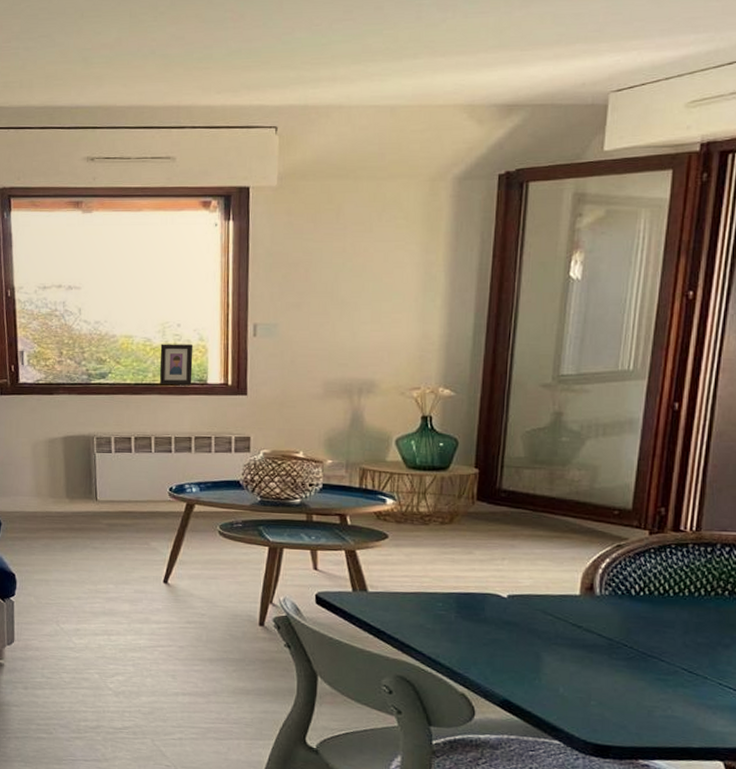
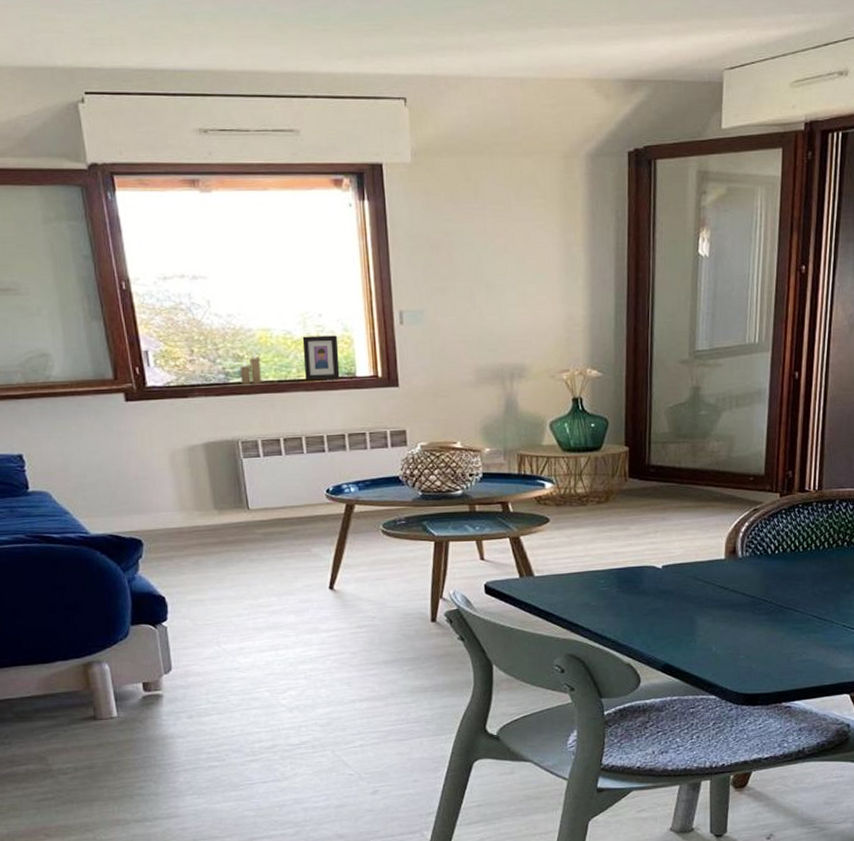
candle: none [101,357,121,387] -> present [239,353,262,385]

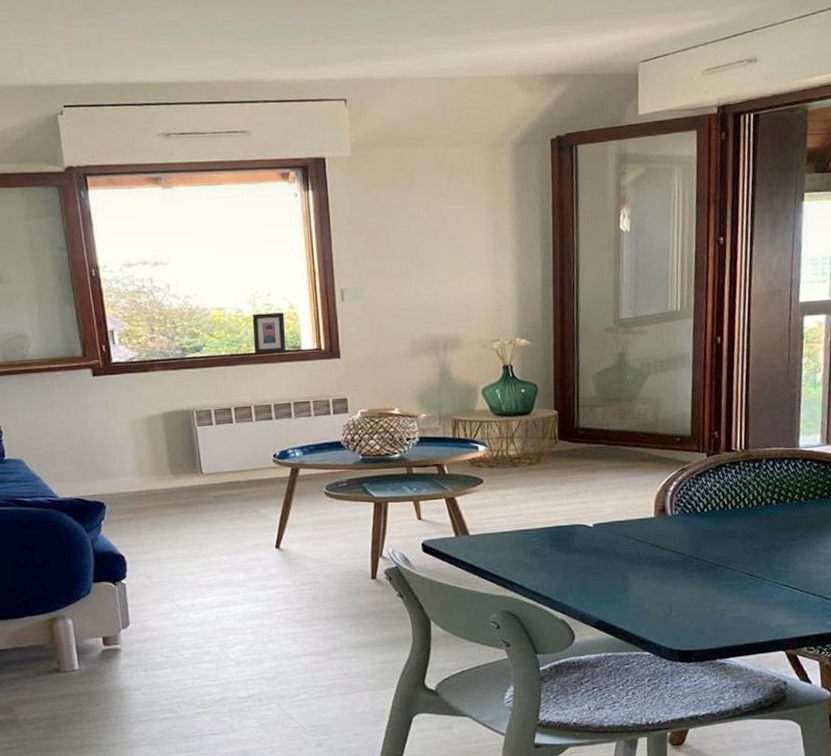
candle: present [239,353,262,385] -> none [195,330,216,360]

